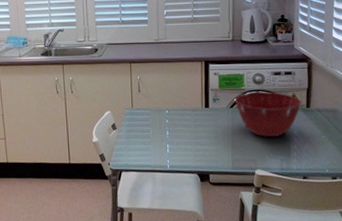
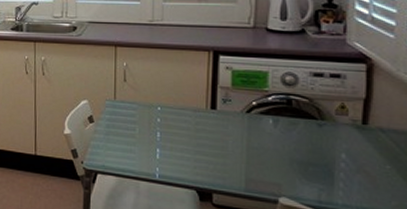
mixing bowl: present [234,91,302,137] -> none [253,95,355,158]

